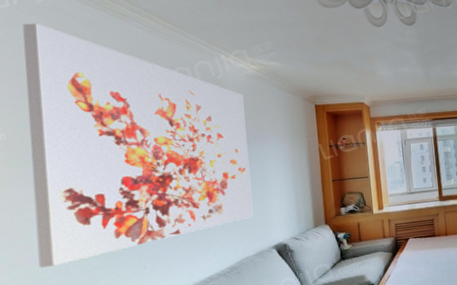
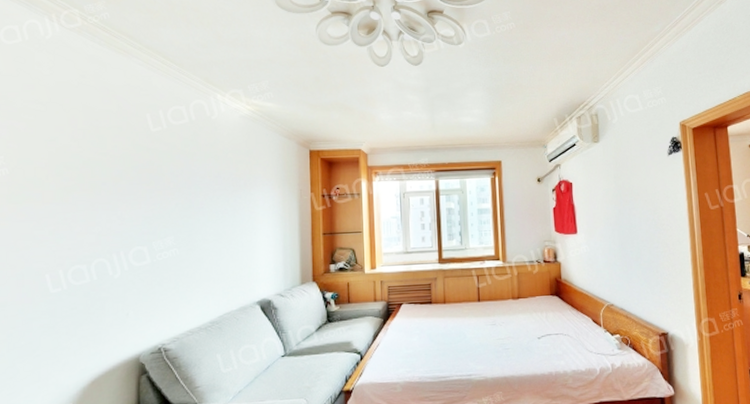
wall art: present [23,23,254,268] -> none [28,58,239,307]

